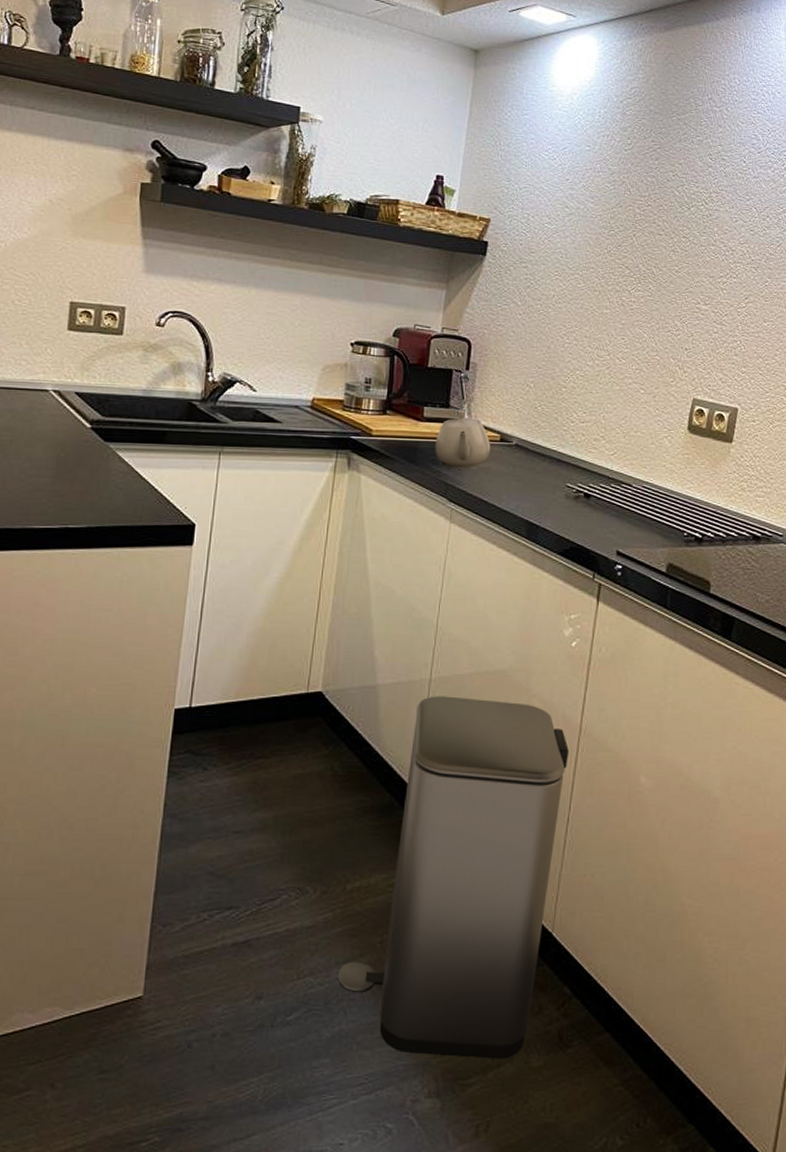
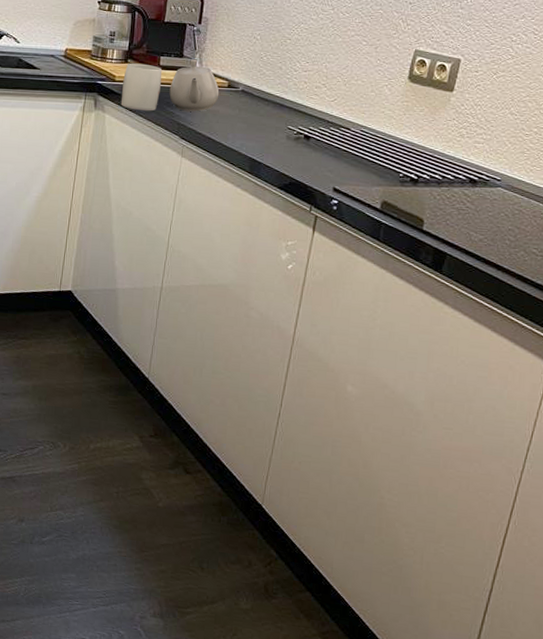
pedal bin: present [338,696,569,1059] -> none [82,301,282,598]
mug: none [378,414,427,471] -> present [120,63,162,112]

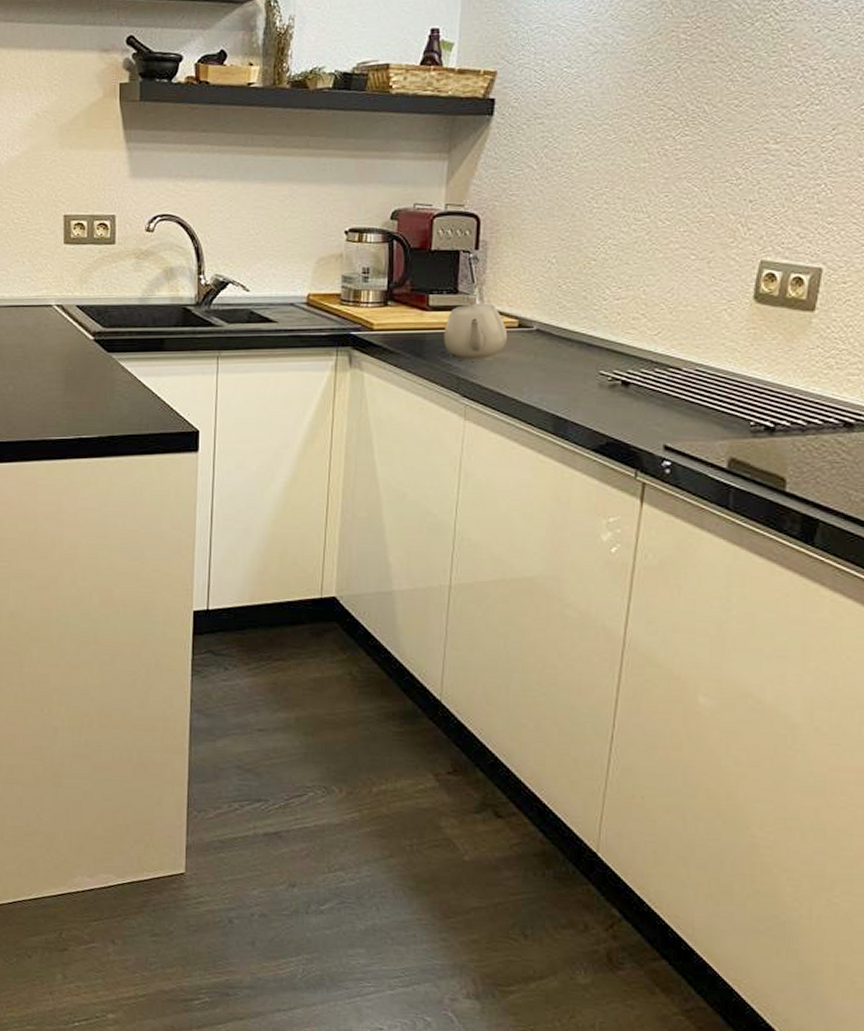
mug: present [120,63,162,112] -> none [382,305,433,365]

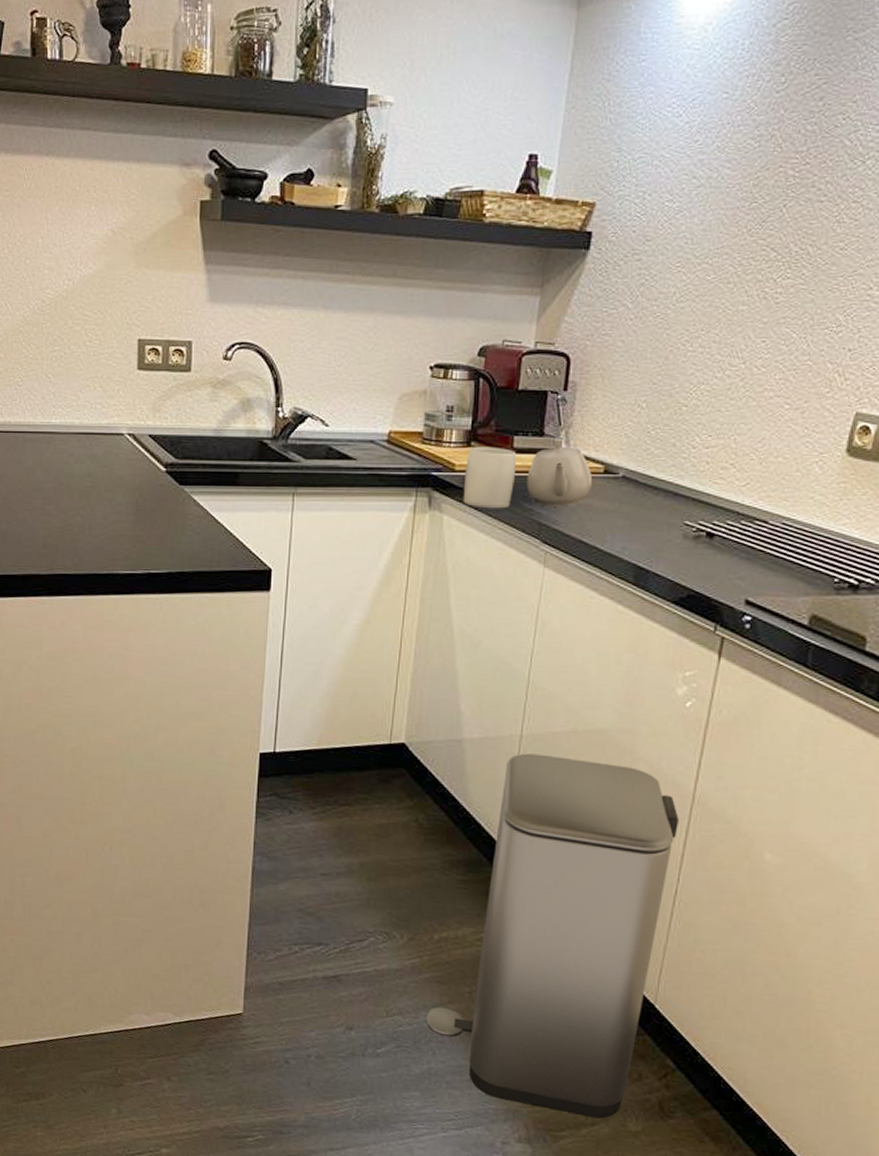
pedal bin: none [369,603,611,972] -> present [426,753,679,1118]
mug: none [382,305,433,365] -> present [463,446,517,509]

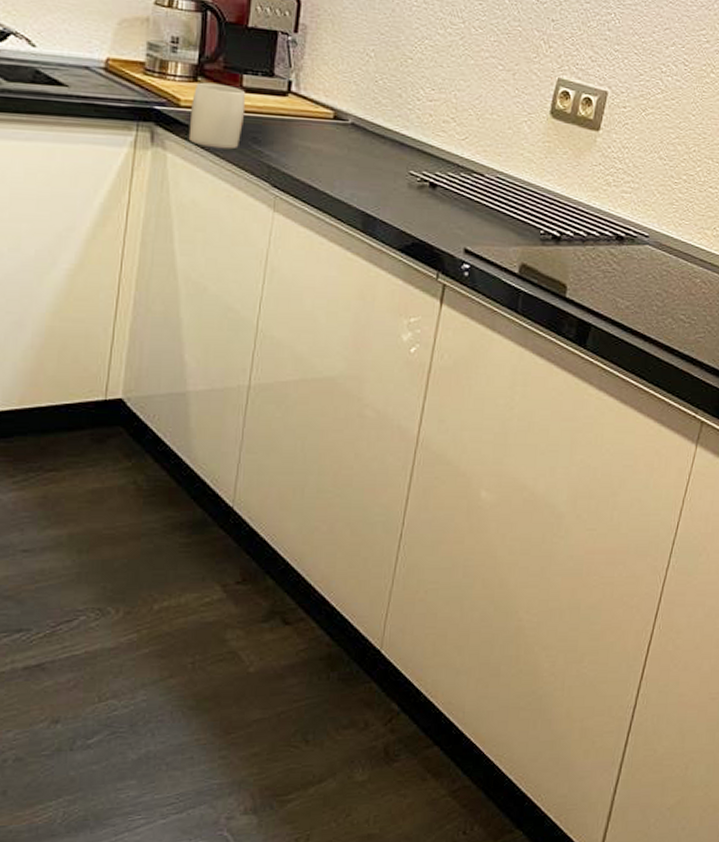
pedal bin: present [426,753,679,1118] -> none [145,404,404,775]
teapot: present [526,438,593,507] -> none [256,79,323,151]

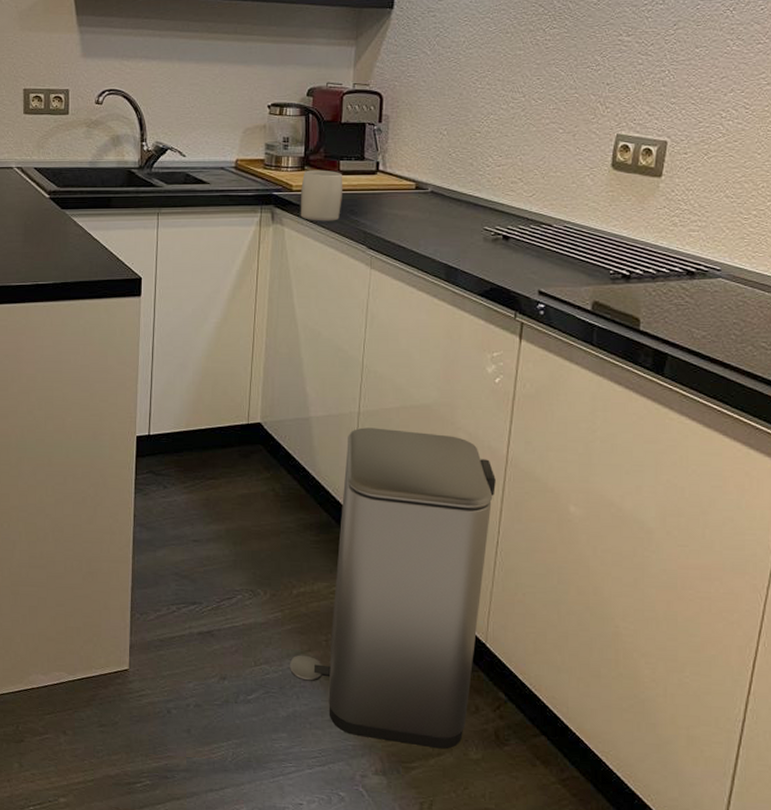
pedal bin: none [145,404,404,775] -> present [290,427,496,749]

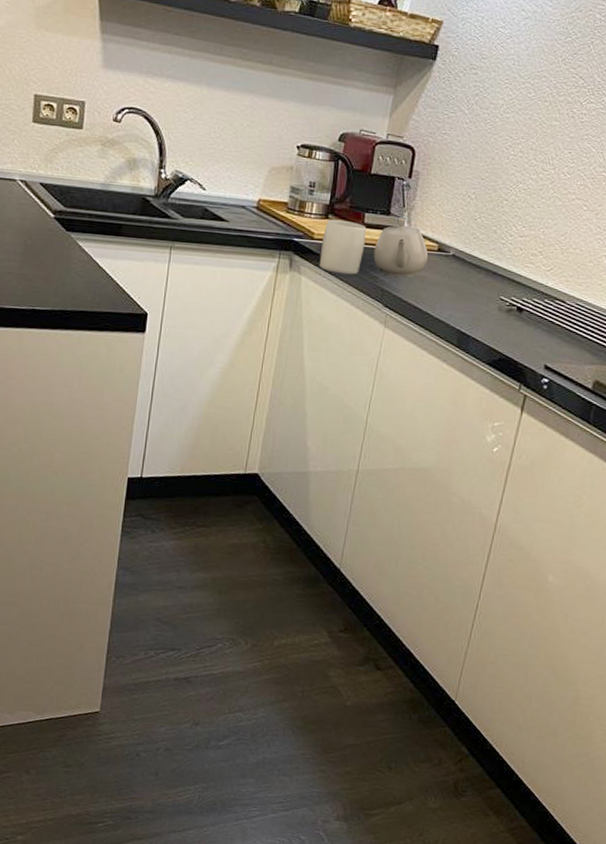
pedal bin: present [290,427,496,749] -> none [263,486,483,798]
teapot: none [352,161,407,218] -> present [373,217,429,277]

